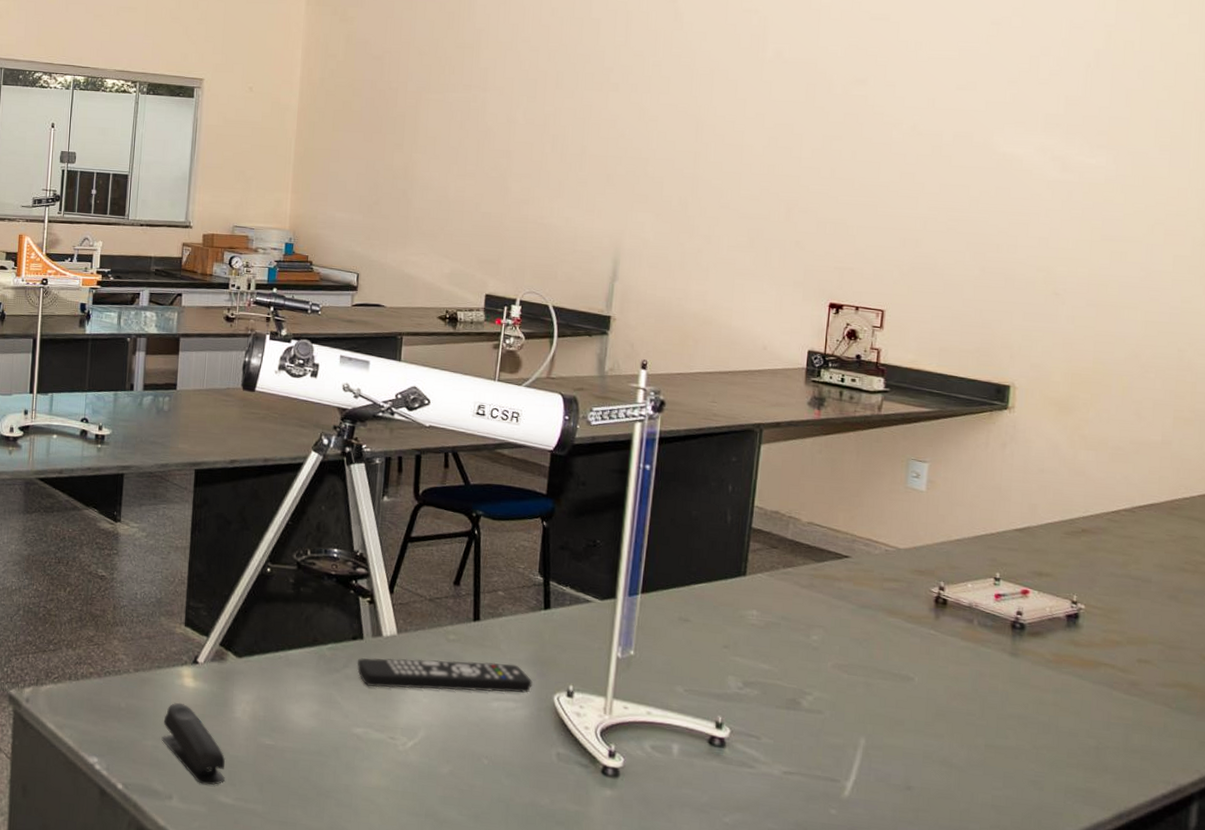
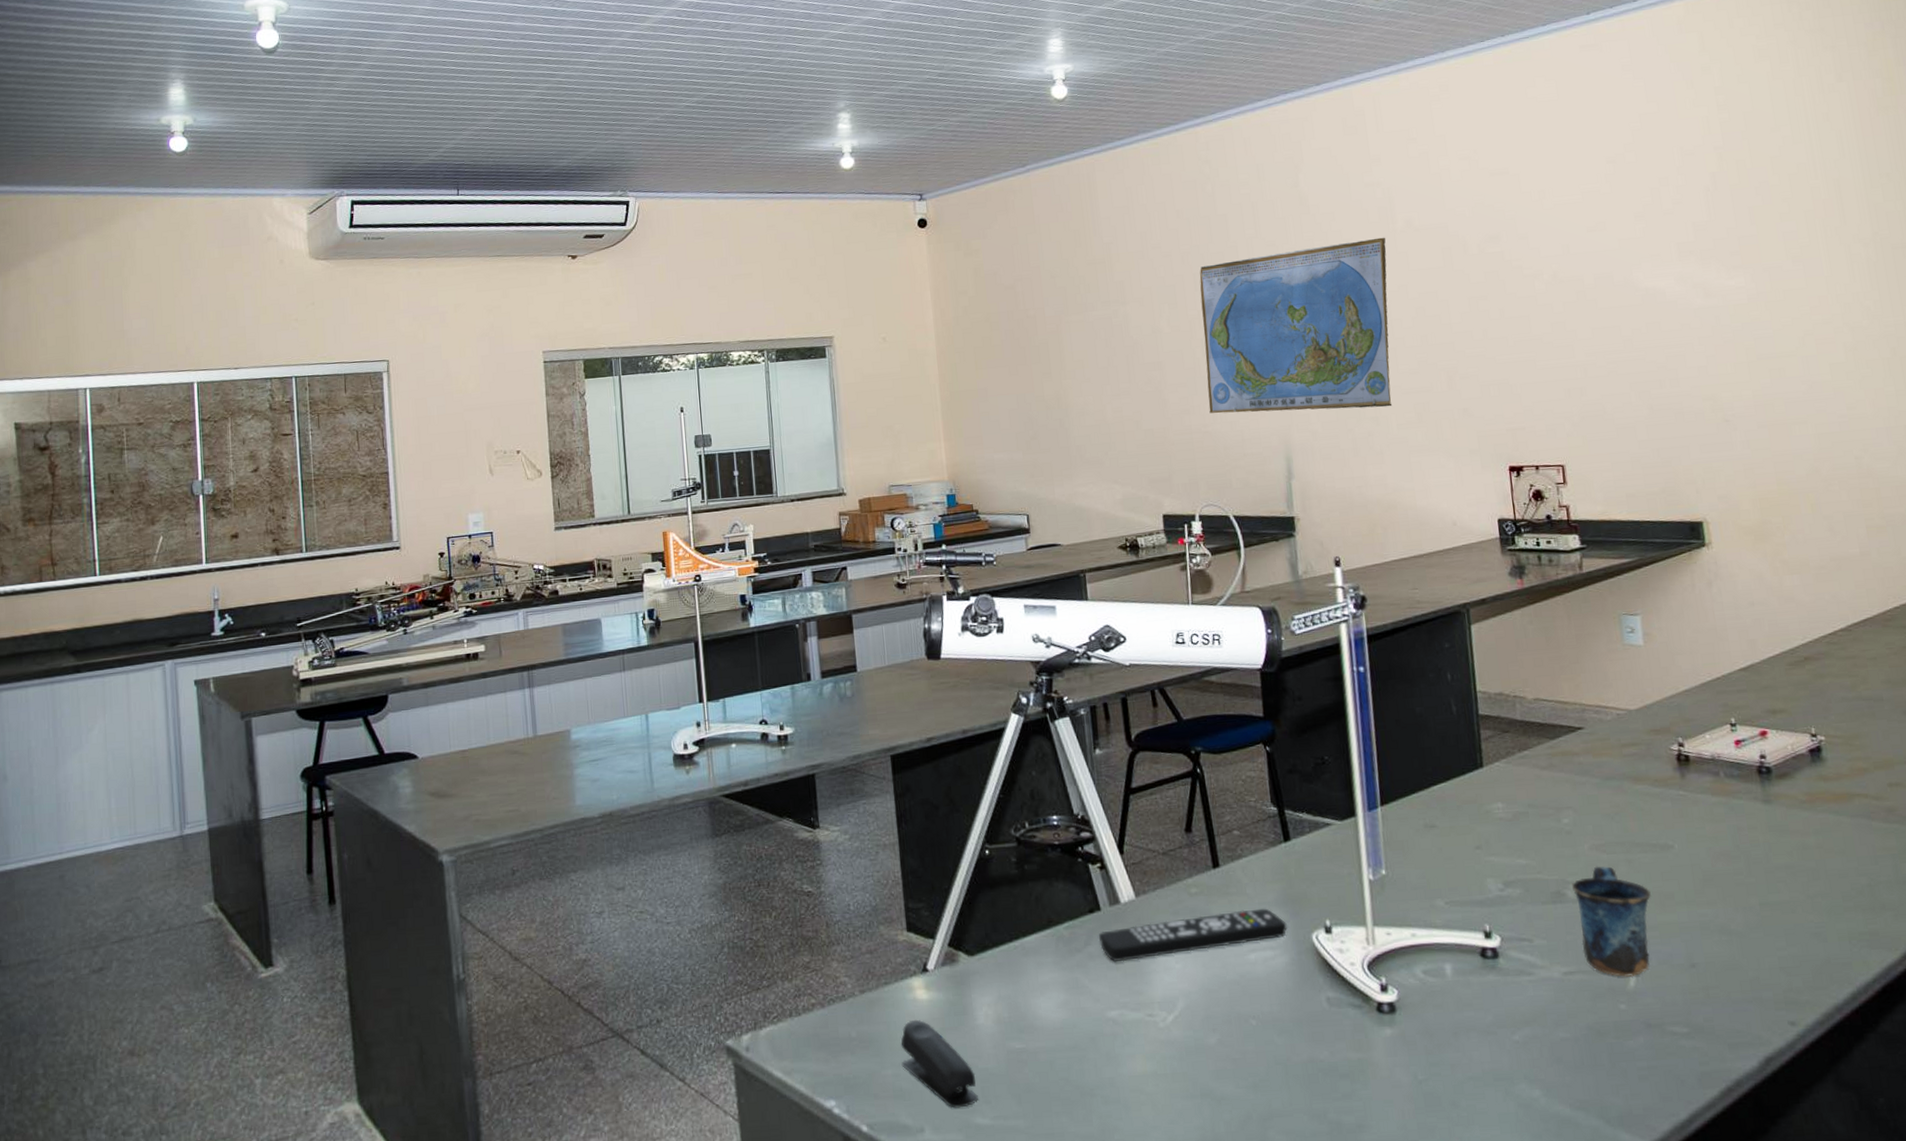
world map: none [548,63,753,228] -> present [1199,237,1393,414]
mug: none [806,683,882,787] -> present [1571,866,1651,977]

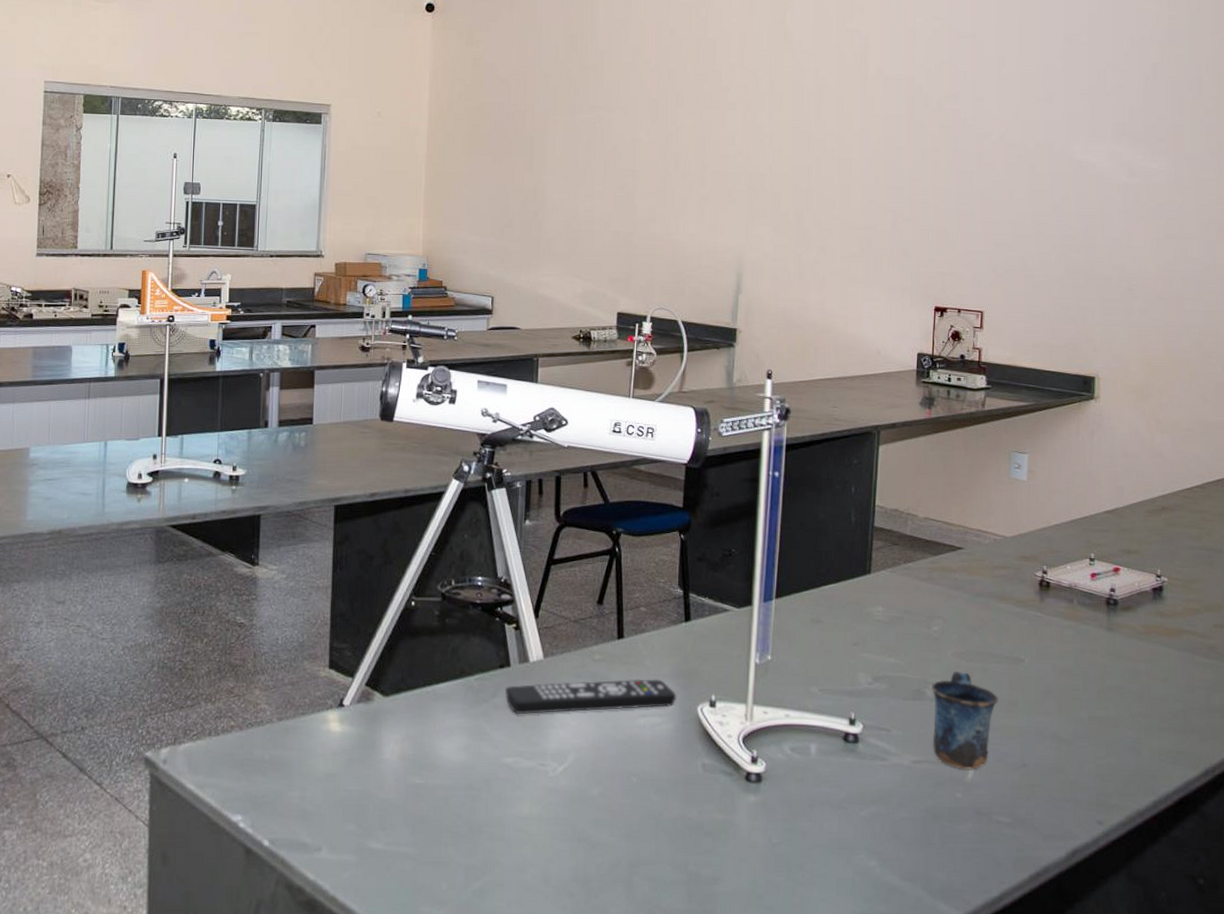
stapler: present [901,1019,978,1109] -> none [308,749,376,832]
world map: present [1199,237,1393,414] -> none [674,81,857,239]

